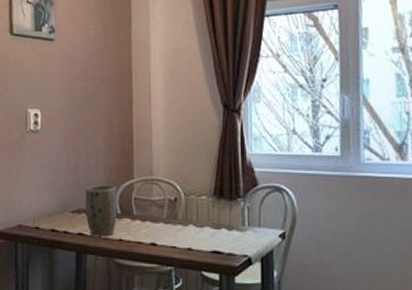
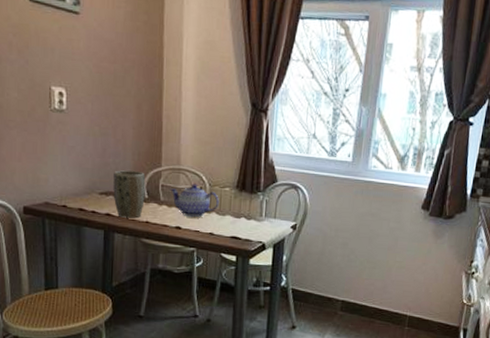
teapot: none [143,194,196,231] -> present [170,183,219,217]

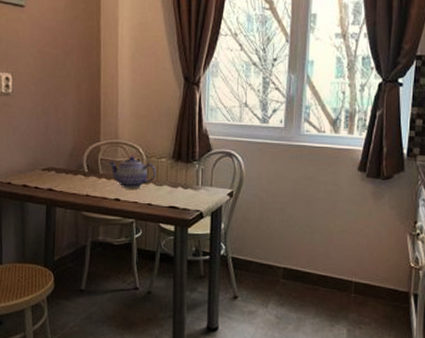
plant pot: present [113,170,146,218] -> none [55,146,86,192]

